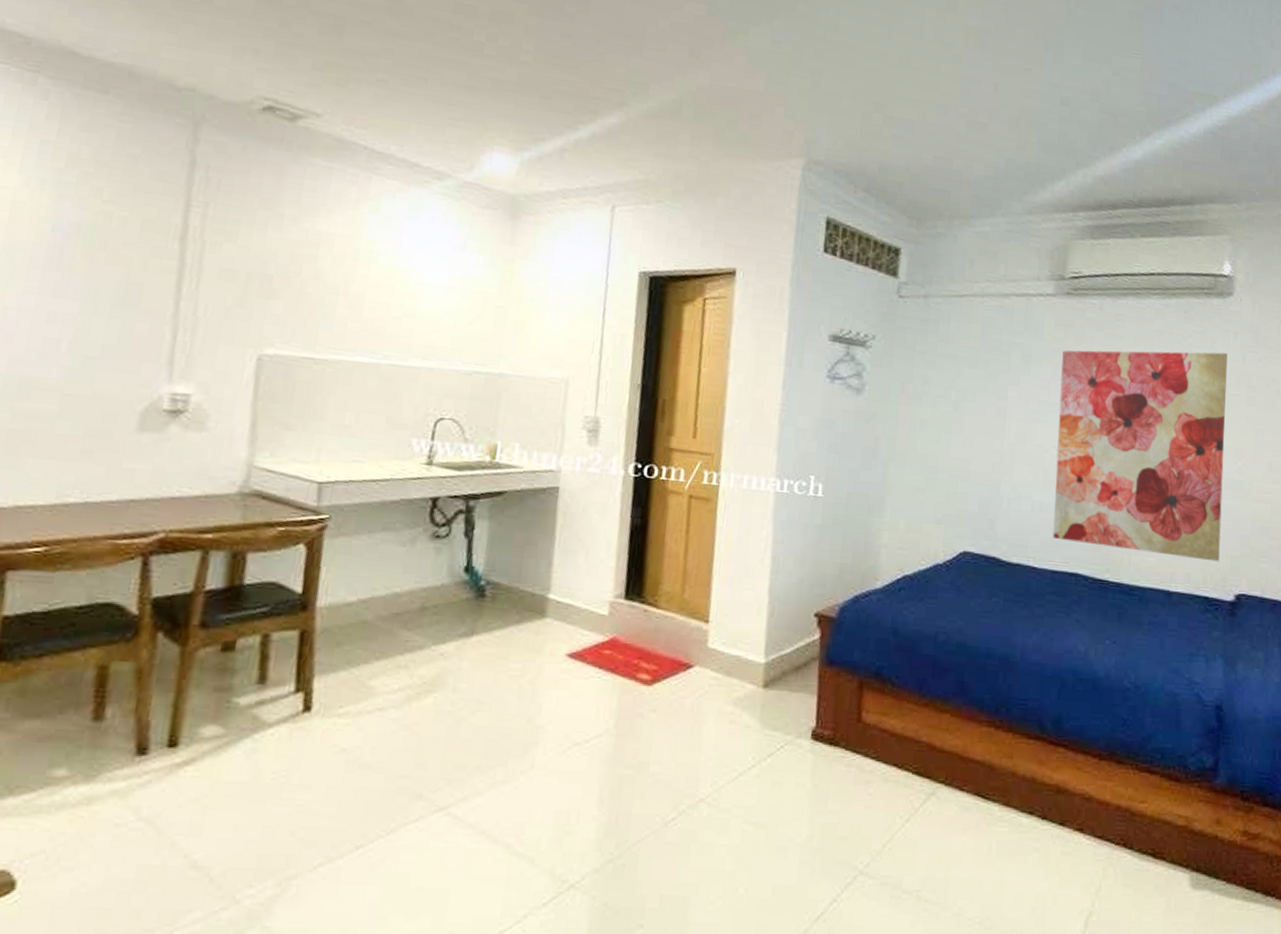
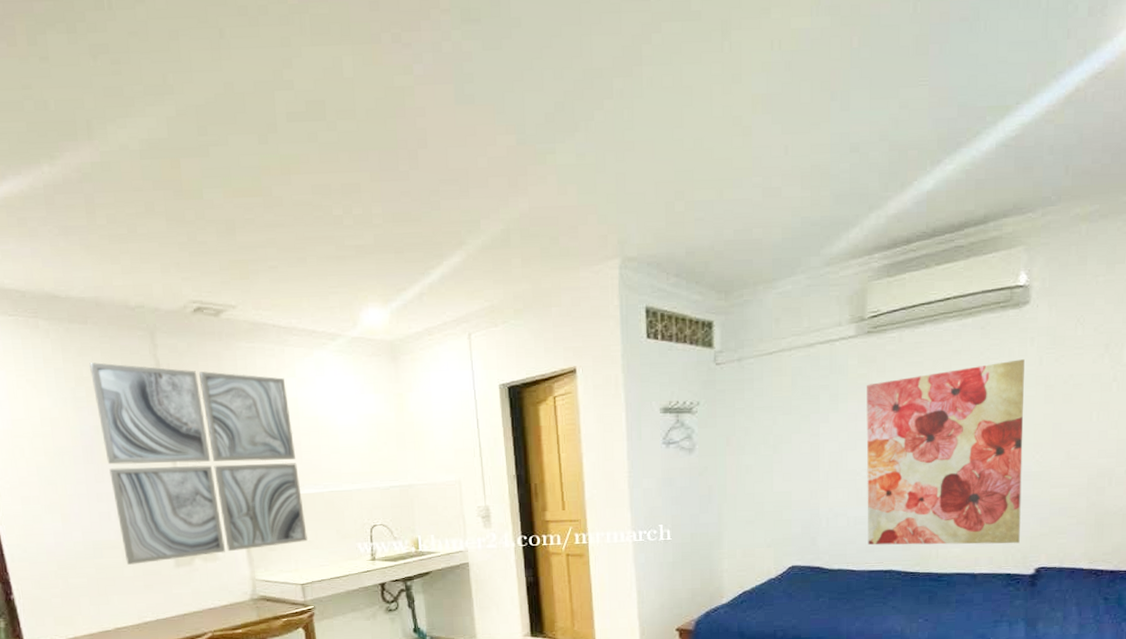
wall art: none [63,142,363,425] -> present [89,362,307,565]

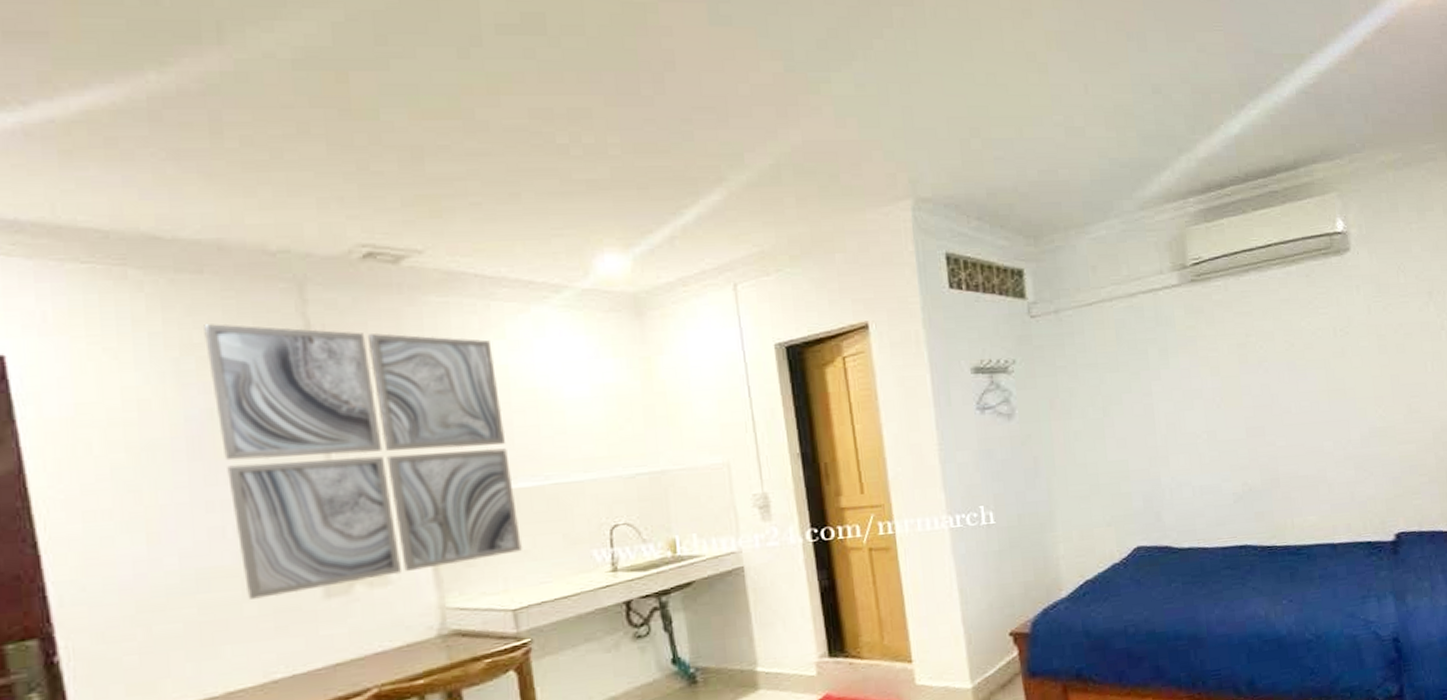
wall art: present [866,359,1025,545] -> none [1197,308,1376,518]

